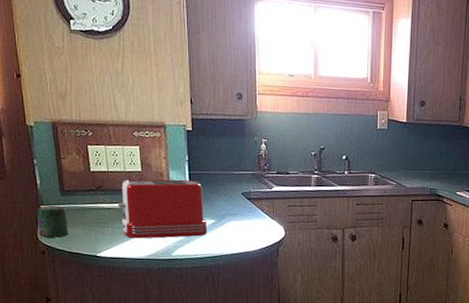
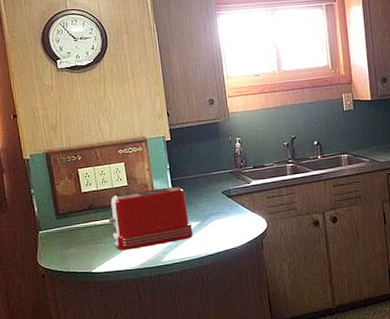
jar: present [37,205,69,238] -> none [36,229,66,261]

